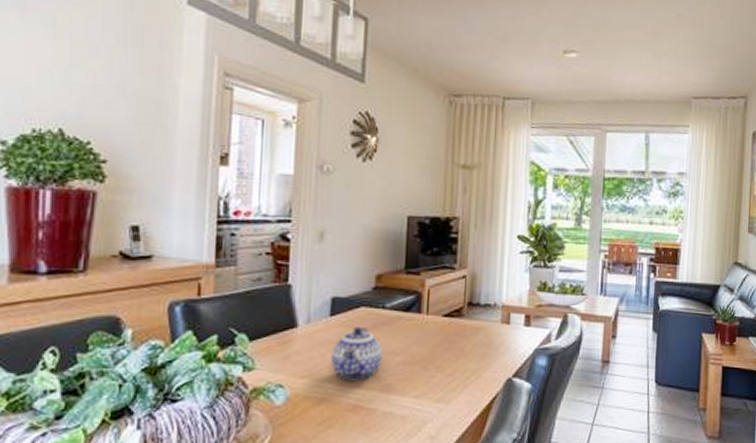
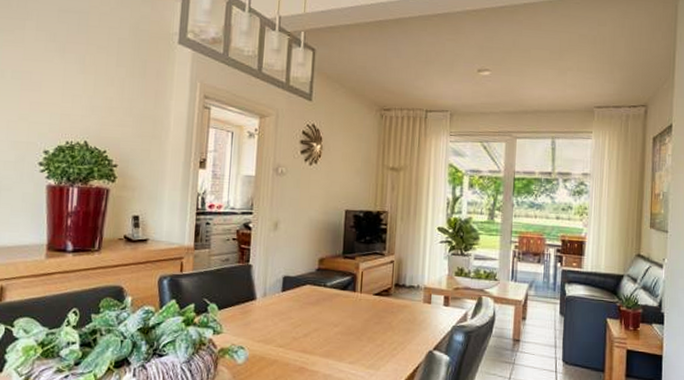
teapot: present [330,326,383,380] -> none [281,301,324,346]

